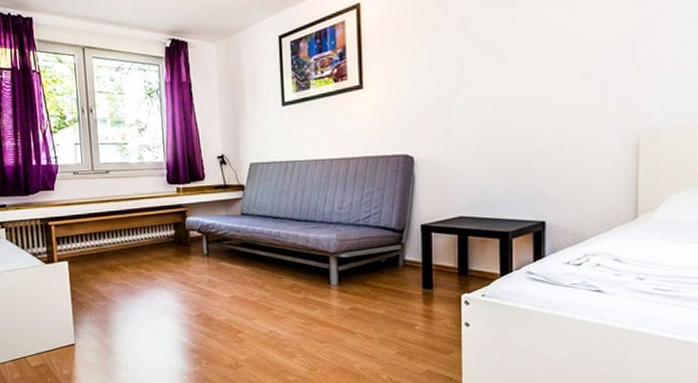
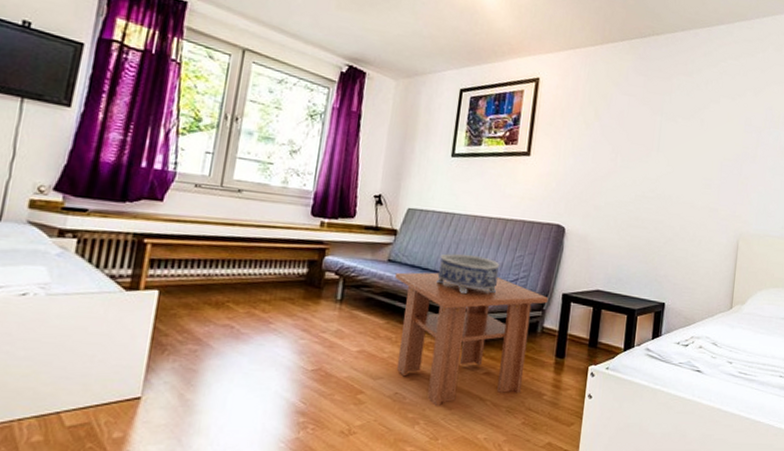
coffee table: none [250,216,406,340] -> present [395,272,549,406]
decorative bowl: none [288,198,350,237] -> present [436,253,500,295]

